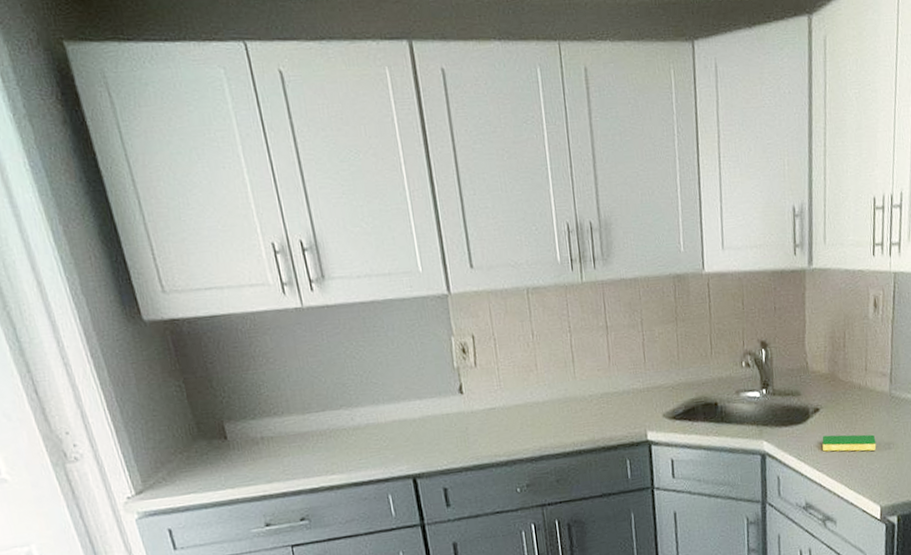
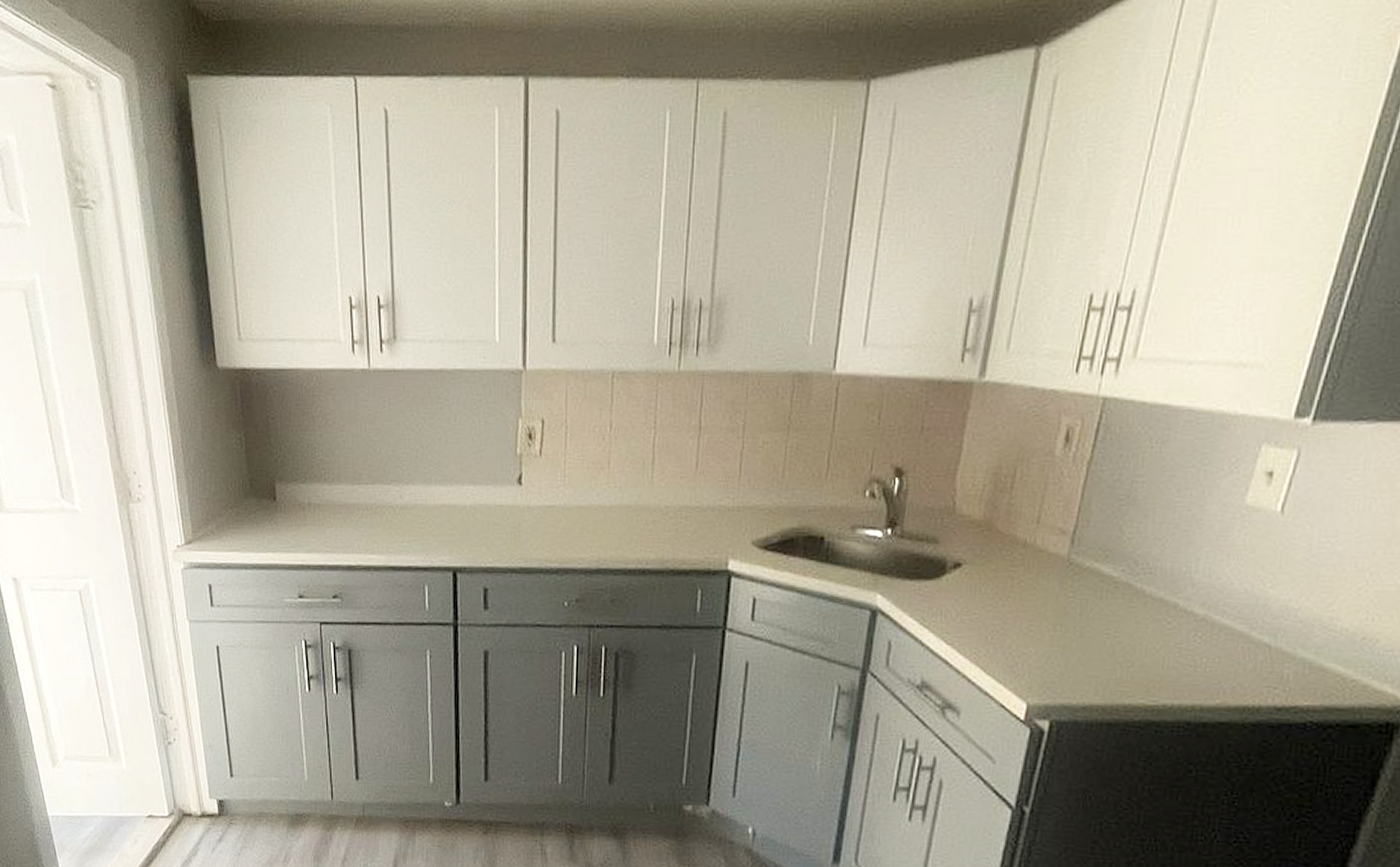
dish sponge: present [822,434,877,452] -> none [957,599,1036,629]

